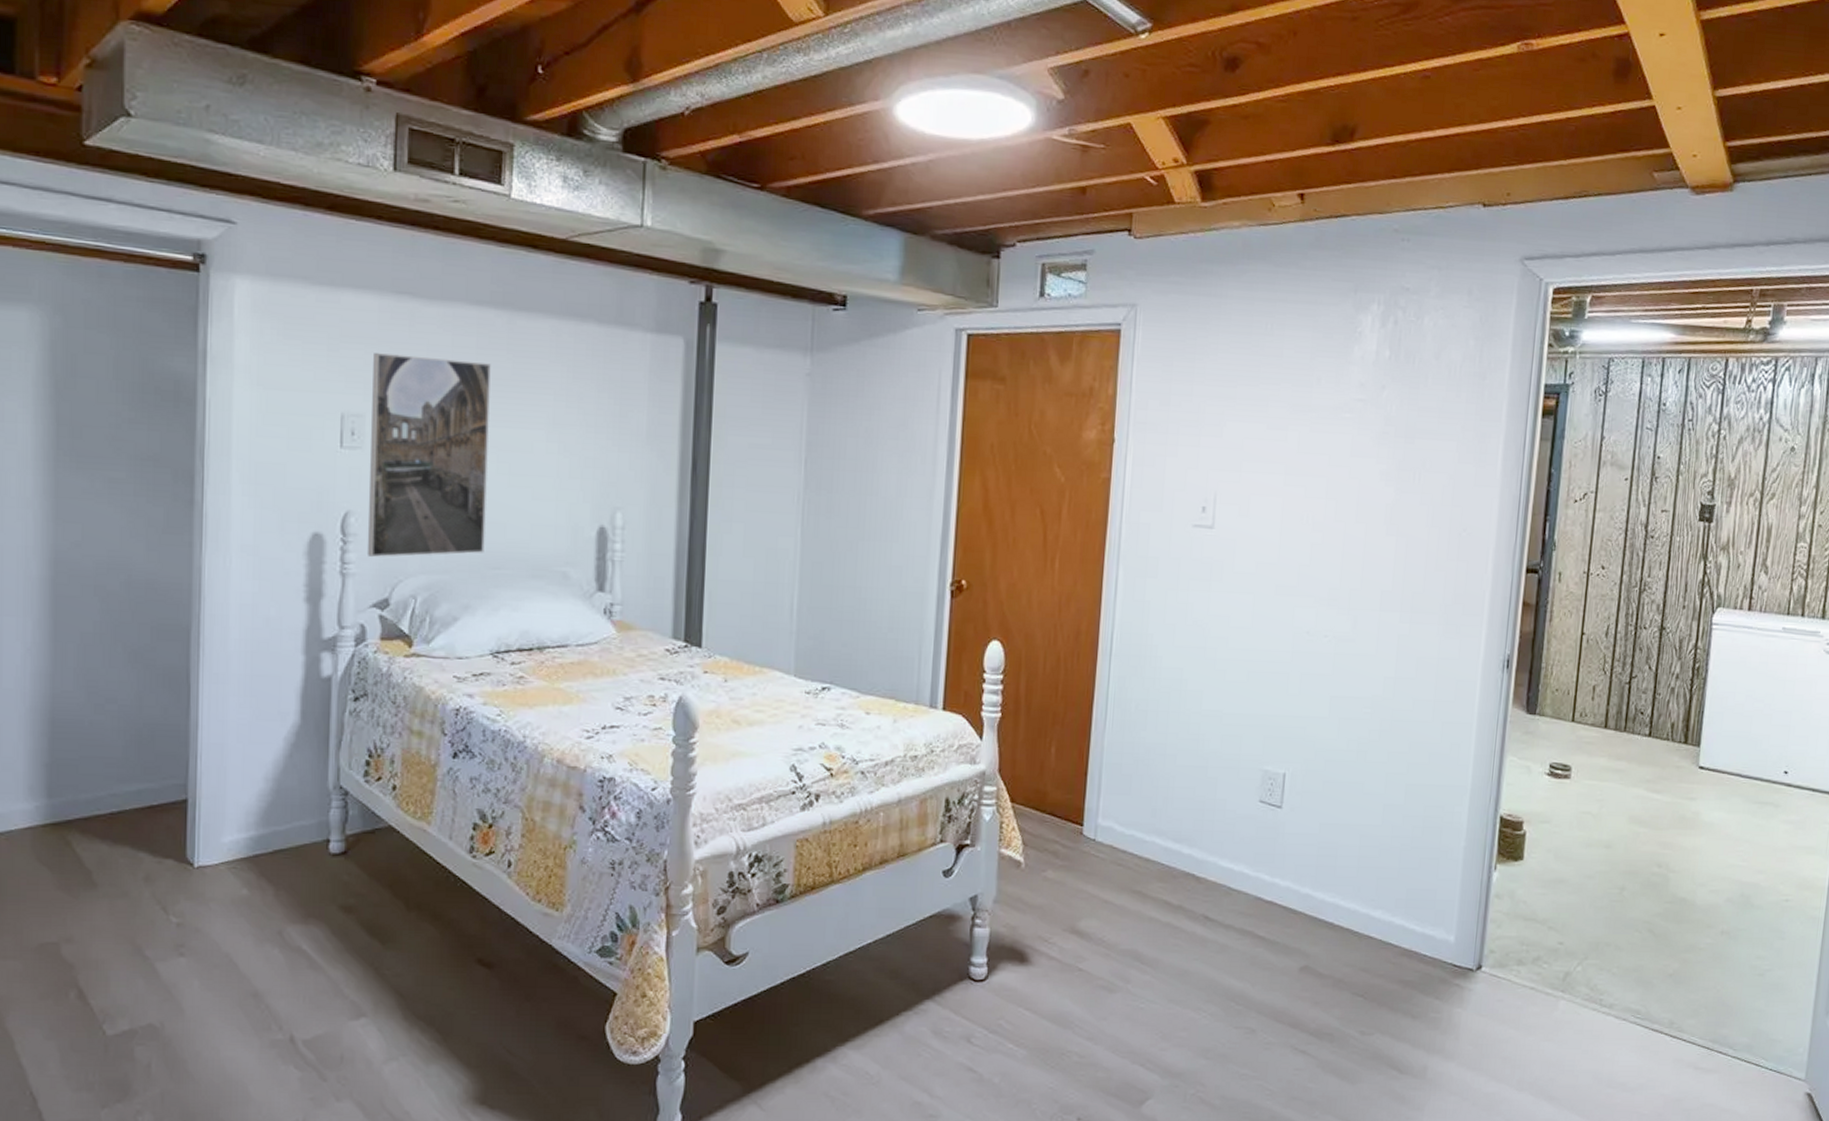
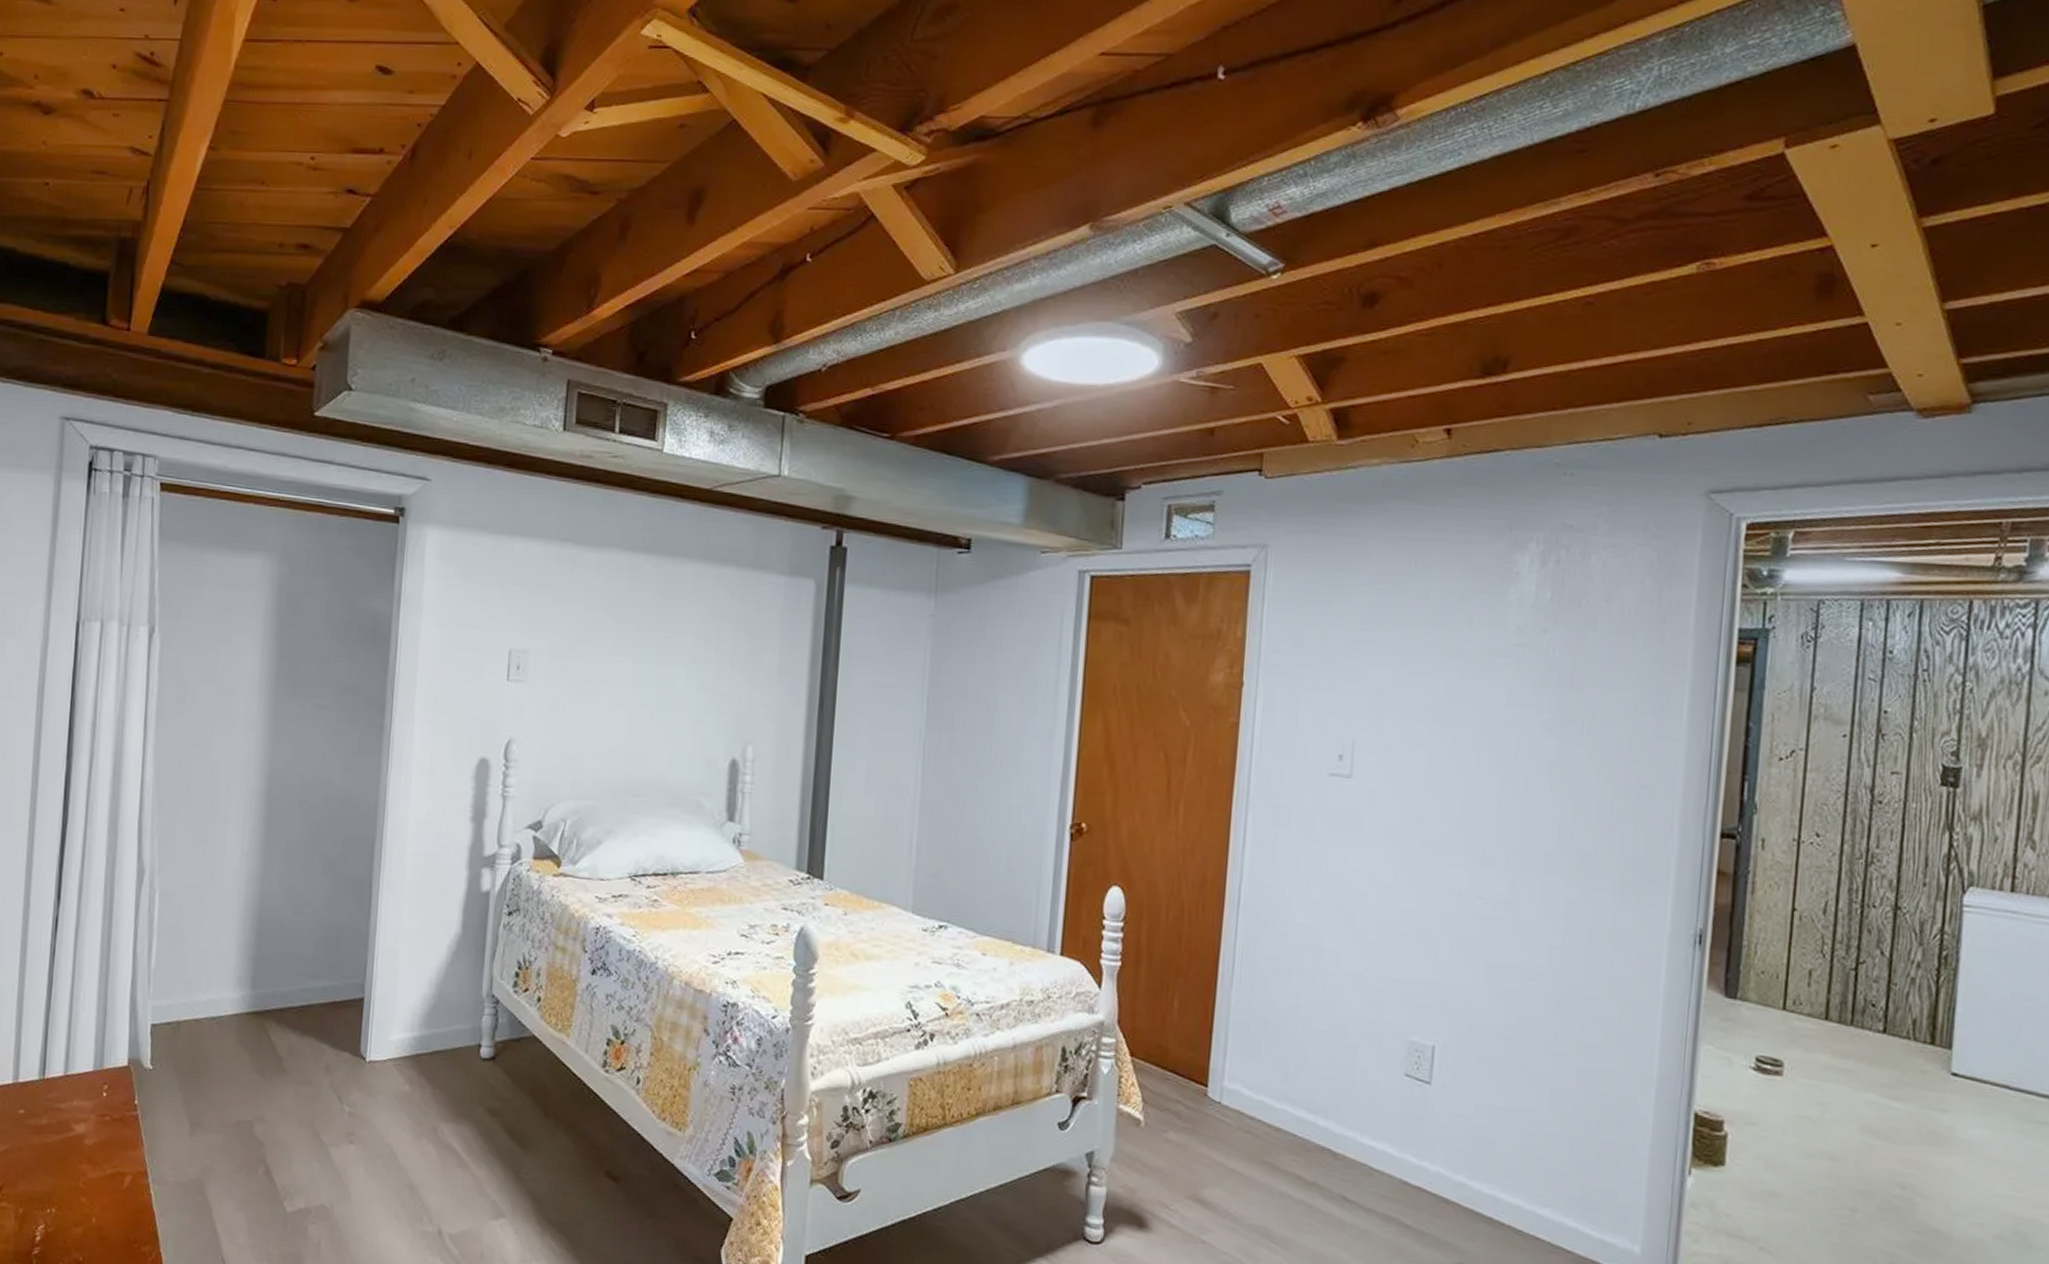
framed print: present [366,353,491,558] -> none [525,595,640,783]

